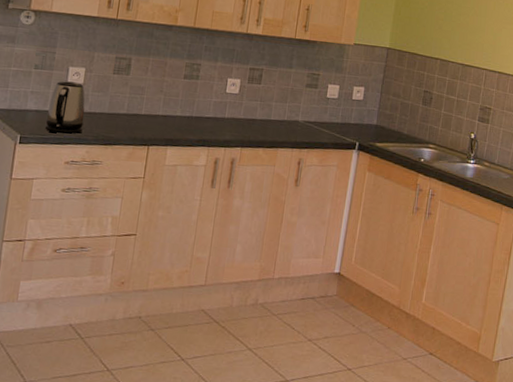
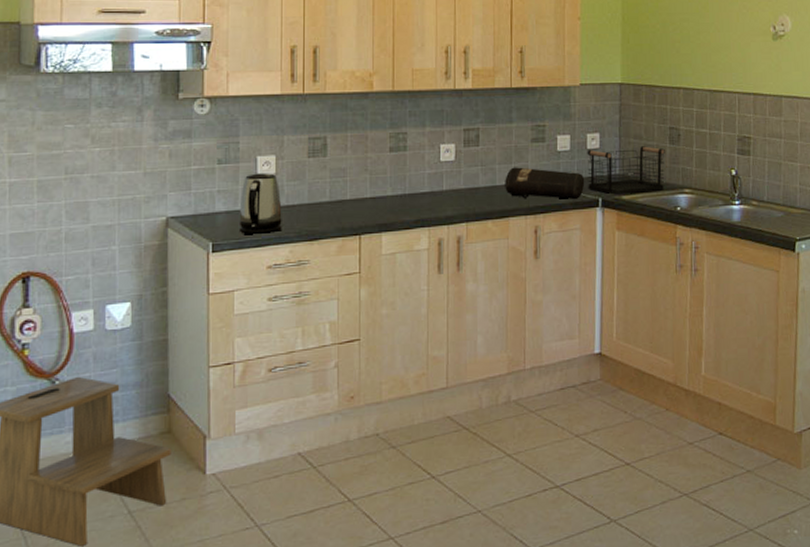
canister: none [278,106,347,141] -> present [505,167,585,200]
dish rack: none [348,99,418,143] -> present [587,146,665,195]

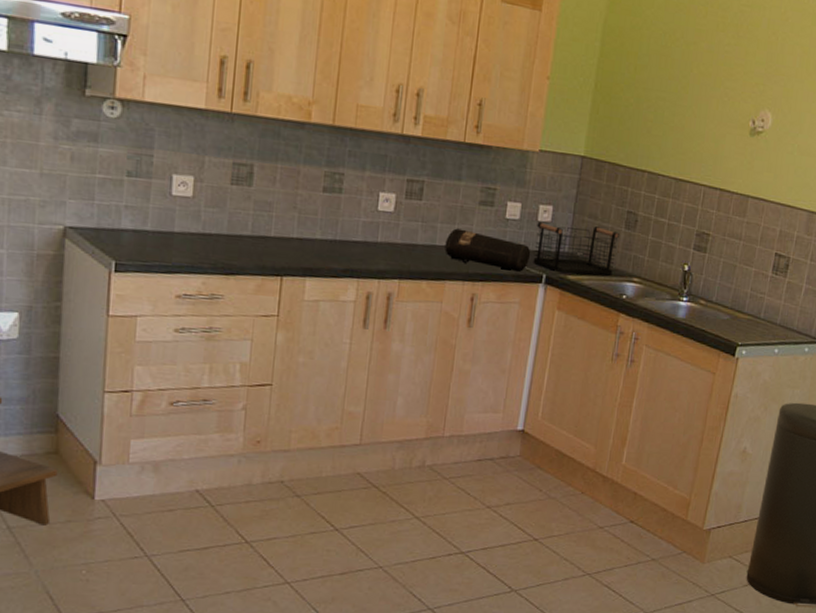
kettle: present [238,173,282,235] -> none [146,192,197,262]

